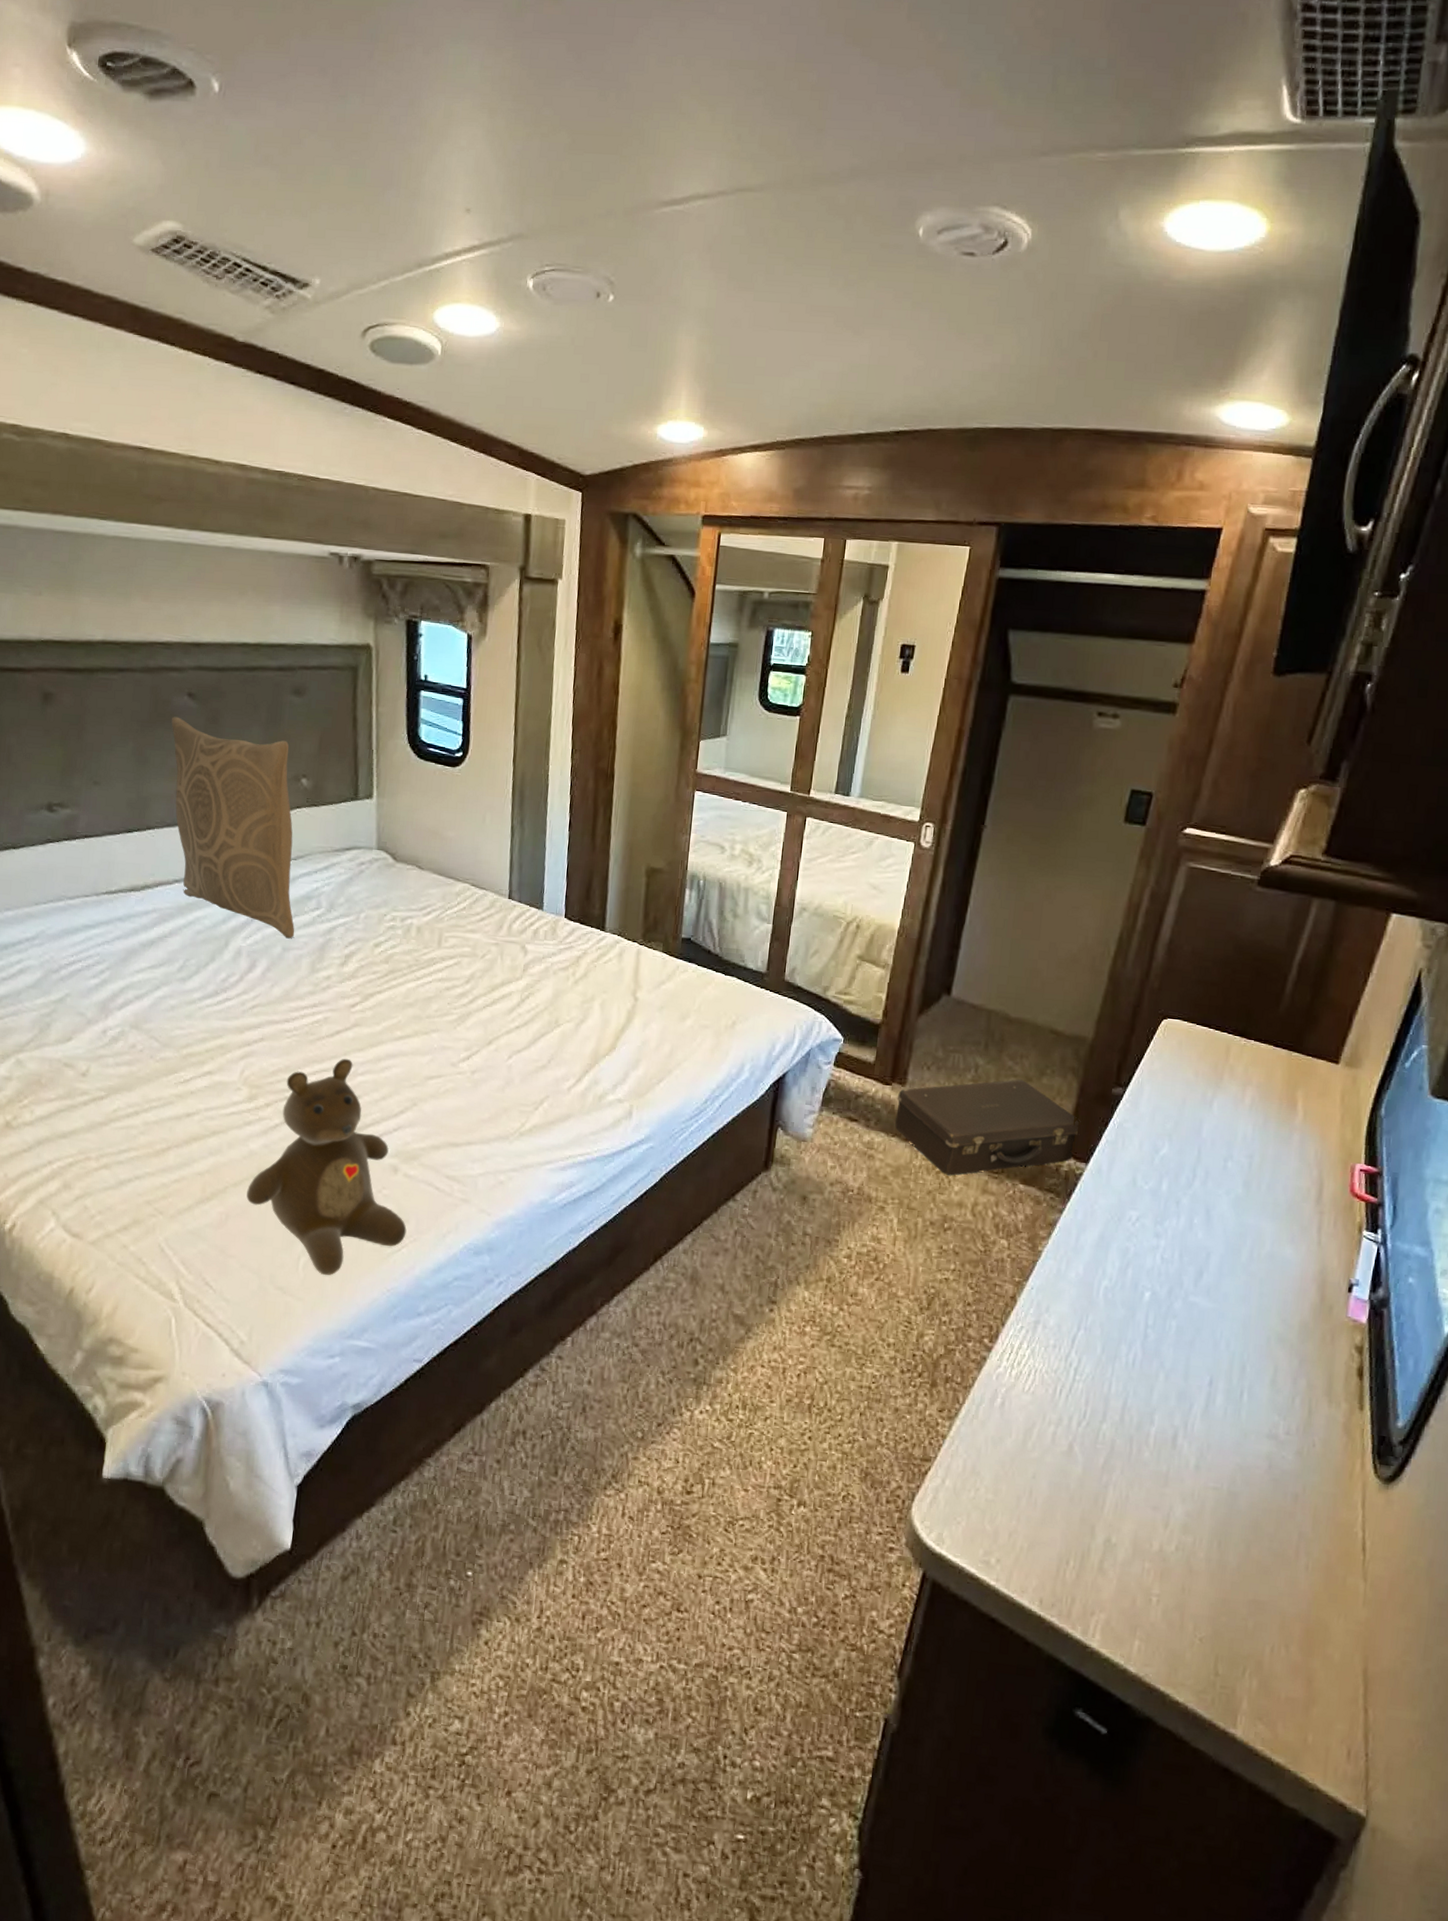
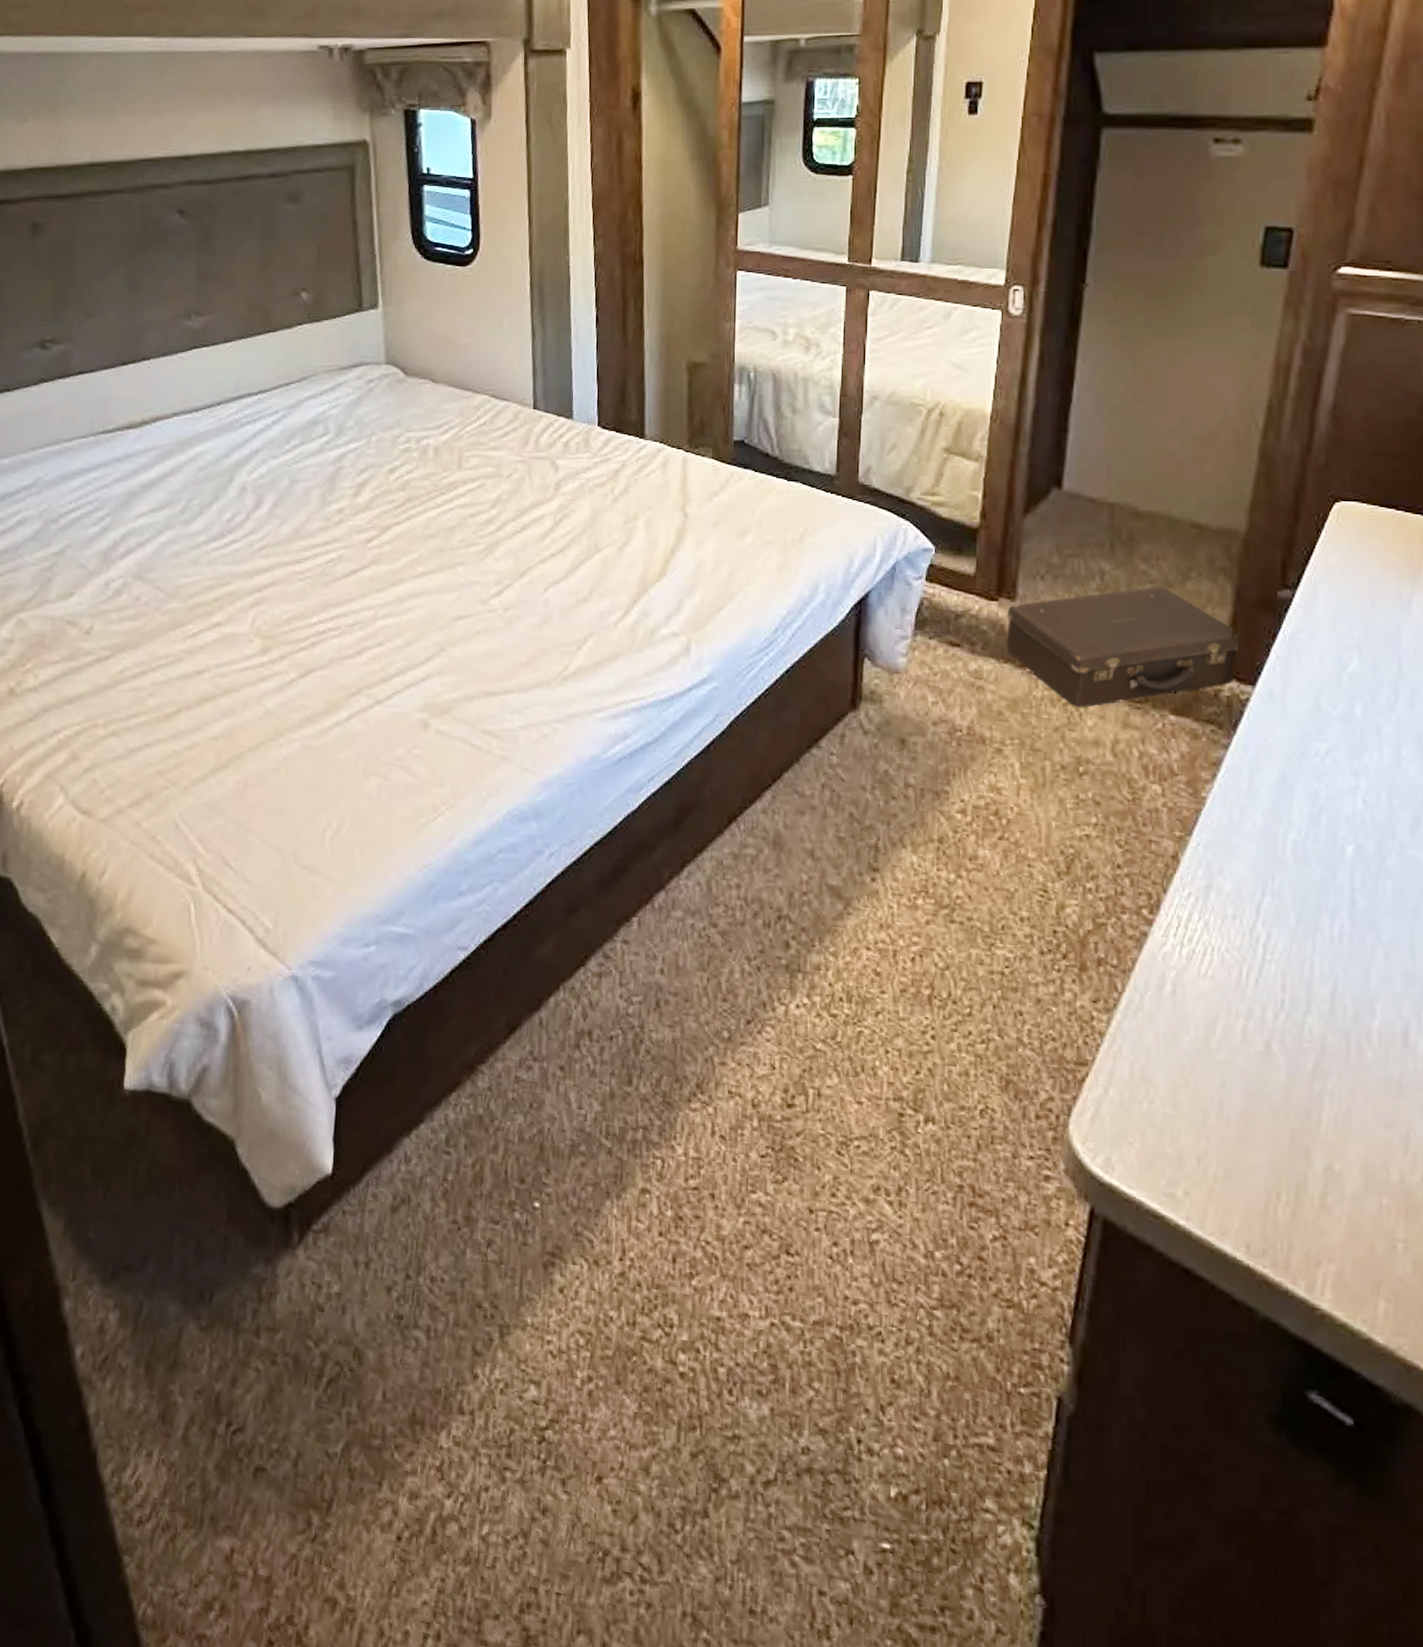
pillow: present [171,716,295,939] -> none [163,237,302,470]
teddy bear: present [246,1058,407,1276] -> none [264,600,442,851]

